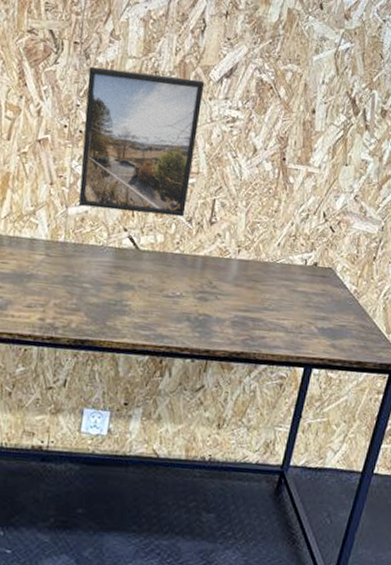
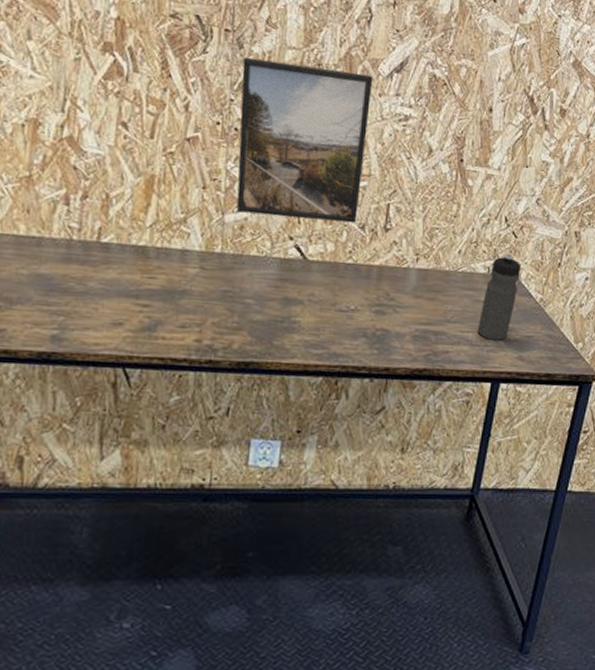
water bottle: none [292,247,338,329] -> present [477,253,522,341]

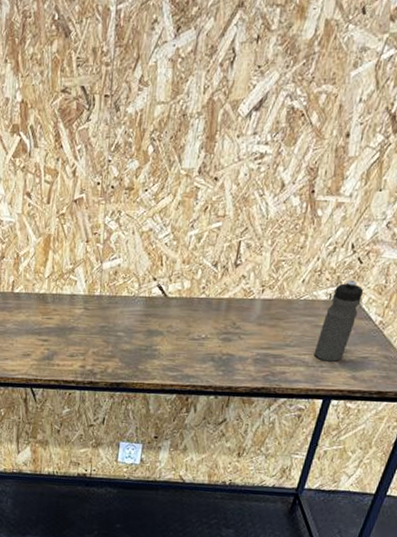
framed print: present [236,57,373,223] -> none [111,117,233,262]

